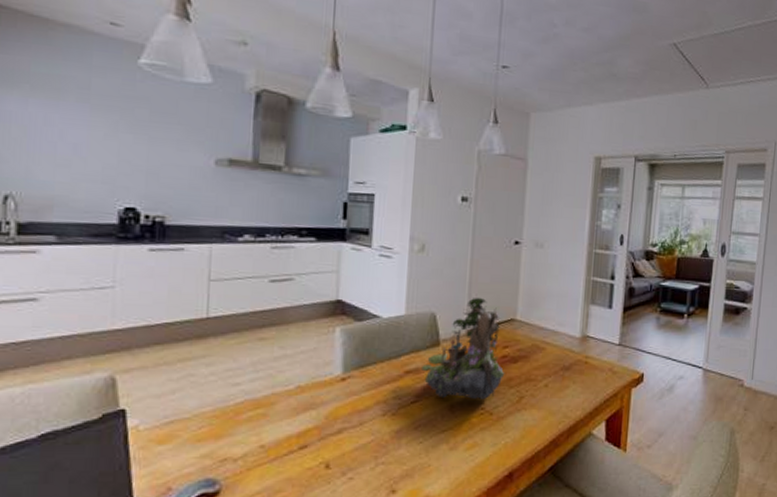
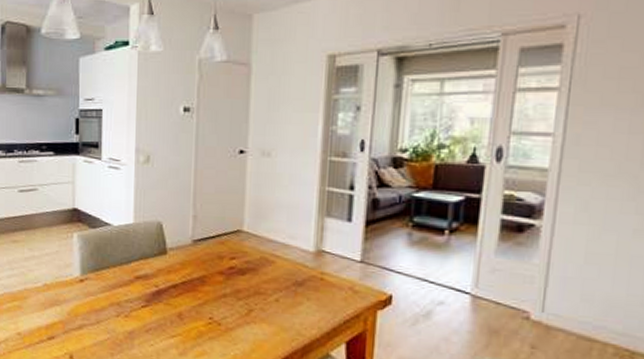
plant: present [420,297,505,400] -> none [149,207,233,310]

